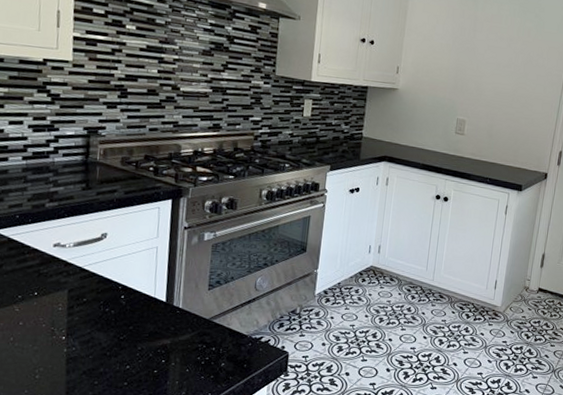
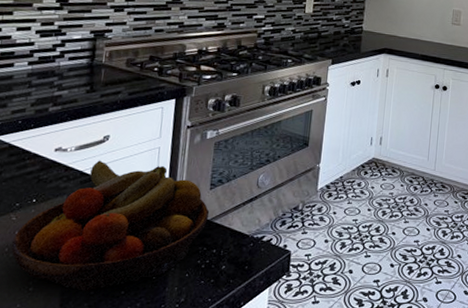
fruit bowl: none [16,257,209,381] -> present [11,160,210,291]

